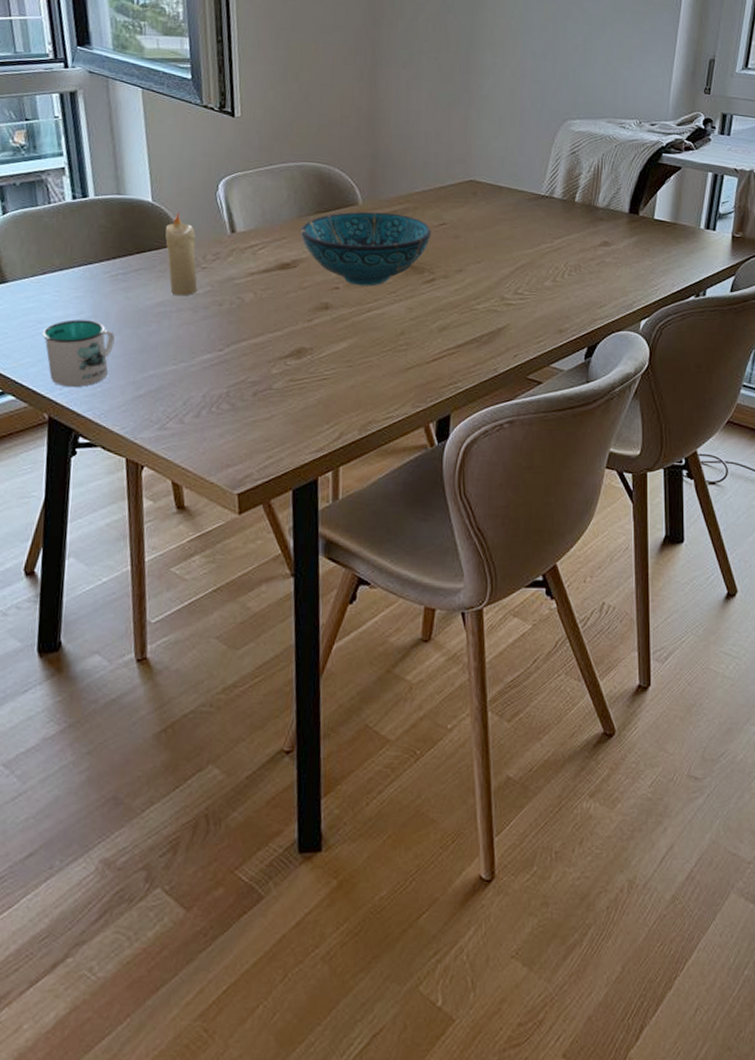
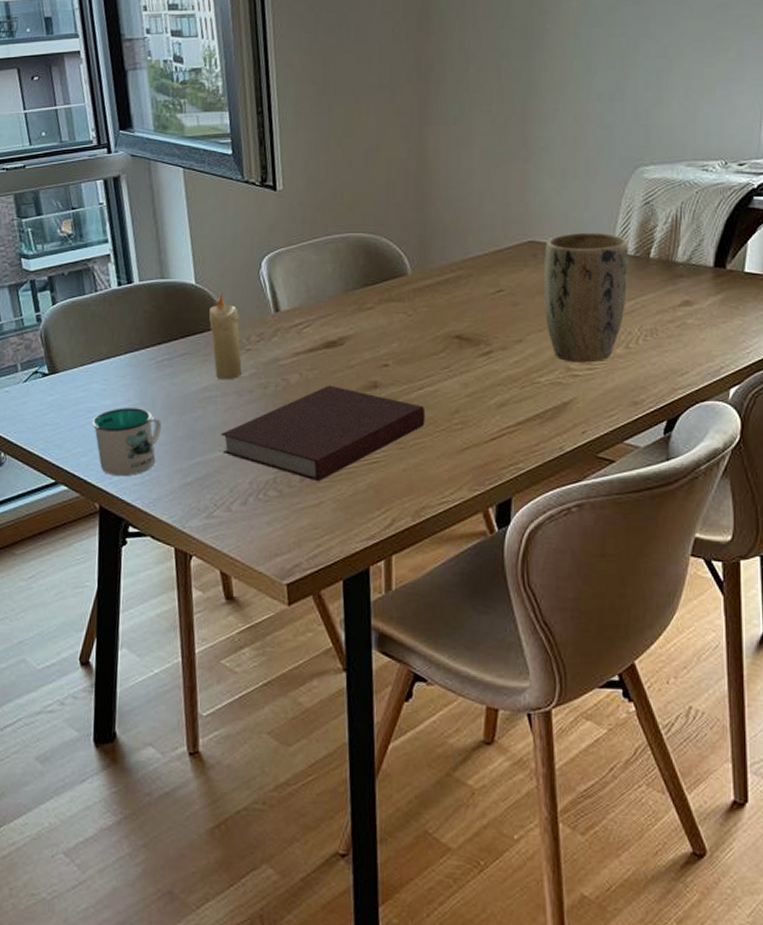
notebook: none [175,304,373,397] -> present [221,385,426,482]
decorative bowl: present [300,211,432,287] -> none [346,282,488,362]
plant pot: none [481,175,557,293] -> present [543,232,629,363]

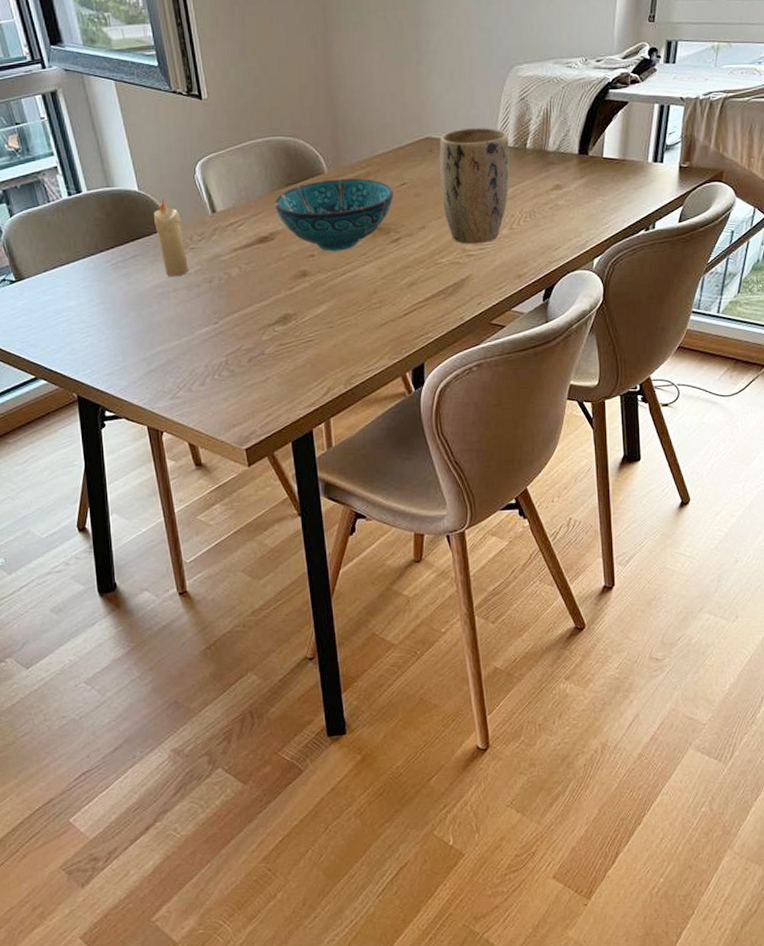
mug: present [92,408,161,477] -> none [61,307,123,369]
notebook: present [221,385,426,482] -> none [176,276,349,361]
decorative bowl: none [346,282,488,362] -> present [273,178,394,252]

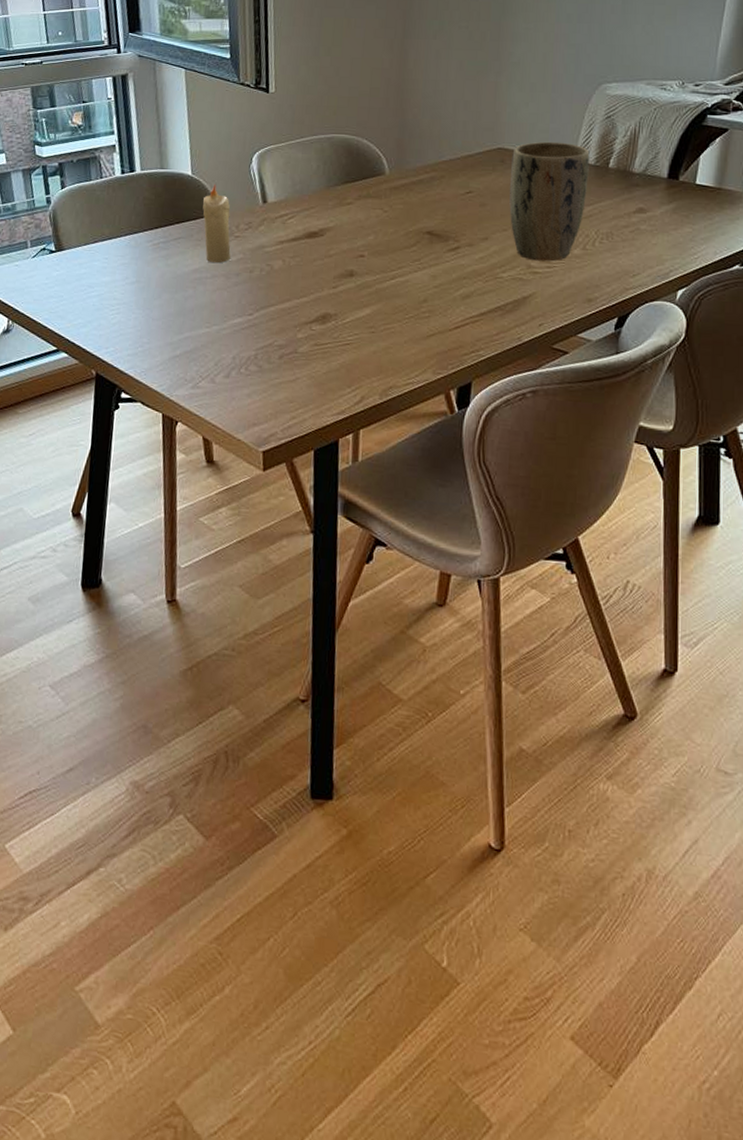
decorative bowl: present [273,178,394,252] -> none [327,181,458,255]

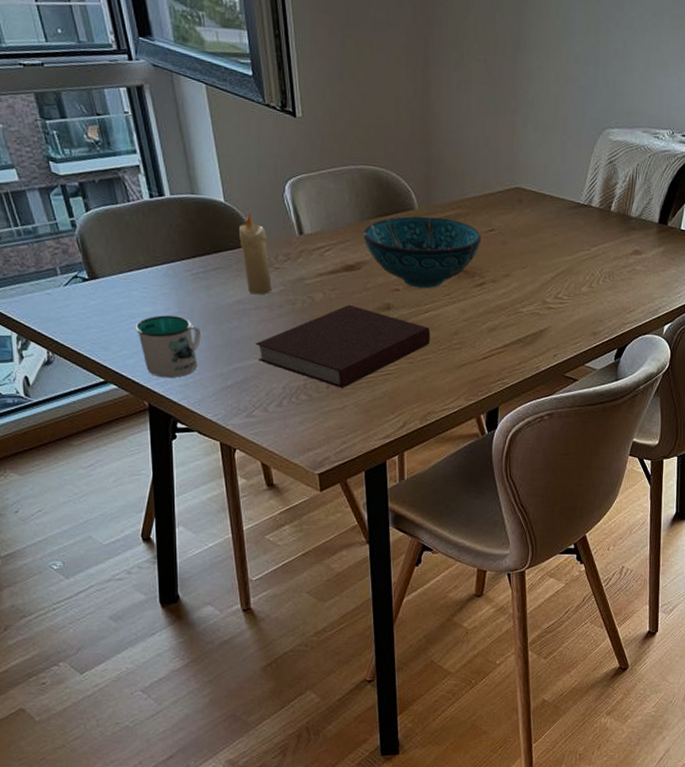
mug: none [92,284,155,347] -> present [135,315,201,378]
notebook: none [209,271,396,360] -> present [256,304,431,389]
decorative bowl: none [327,181,458,255] -> present [362,216,482,289]
plant pot: present [509,141,590,262] -> none [526,183,595,298]

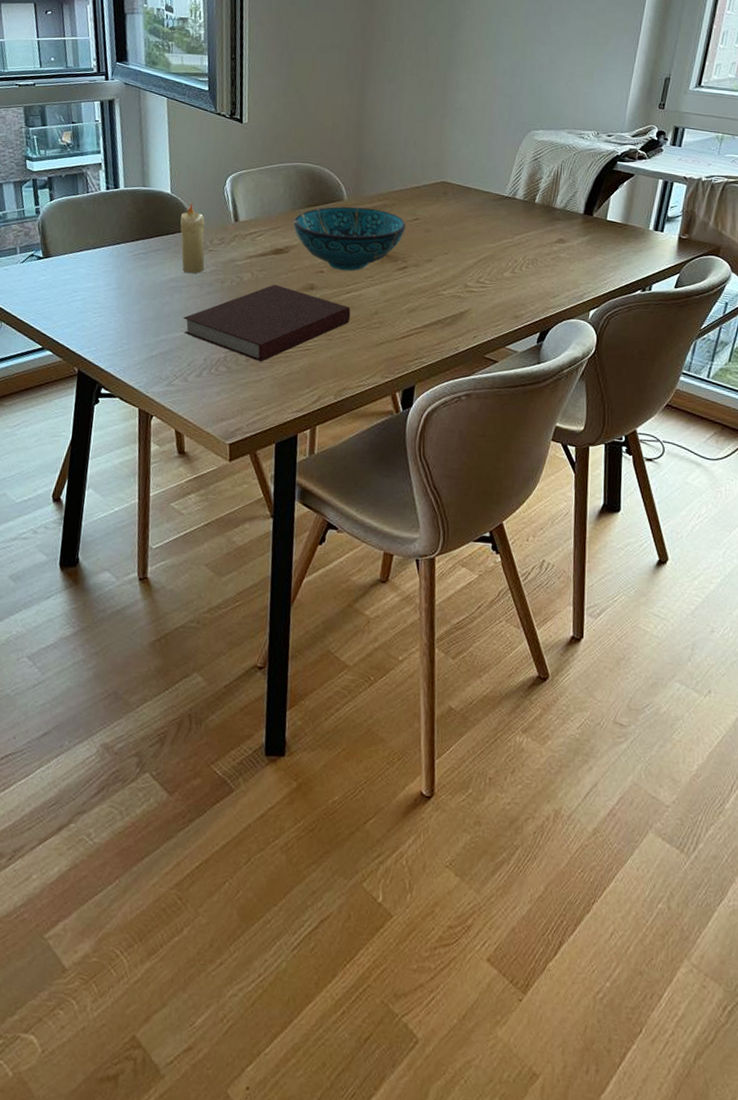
mug: present [135,315,201,378] -> none [76,290,135,347]

